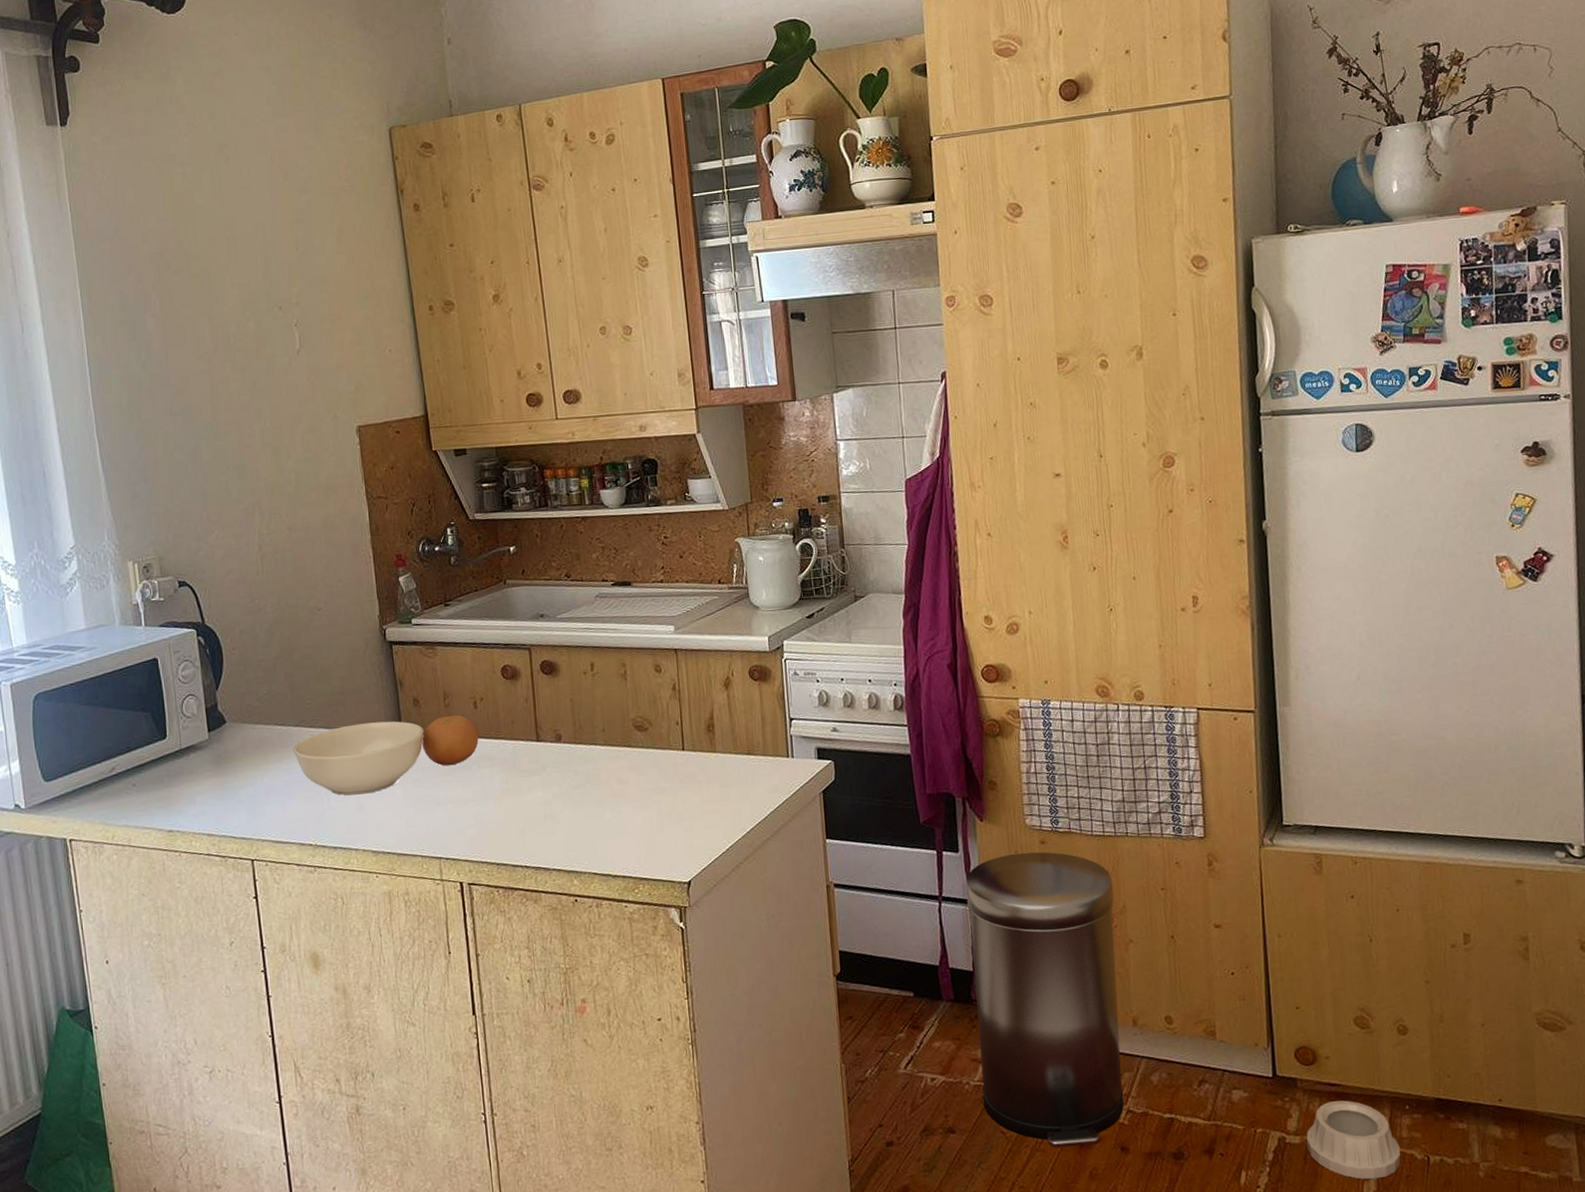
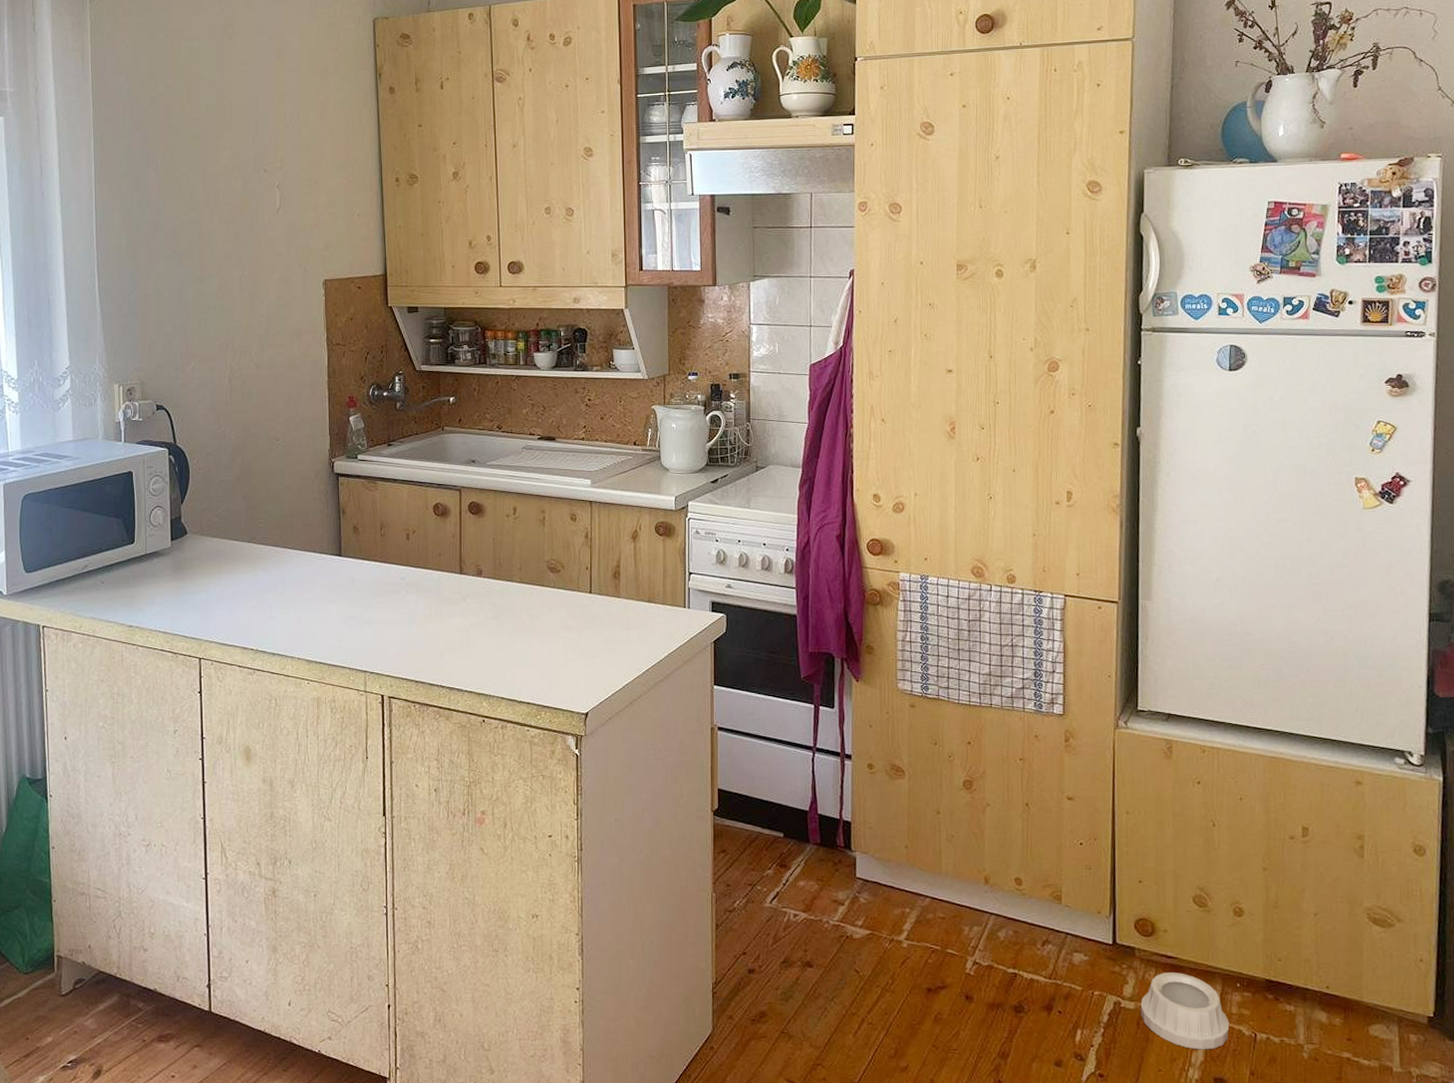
bowl: present [293,721,424,796] -> none [244,544,360,608]
fruit: present [422,714,479,766] -> none [358,544,408,589]
pedal bin: present [966,852,1124,1148] -> none [838,714,976,991]

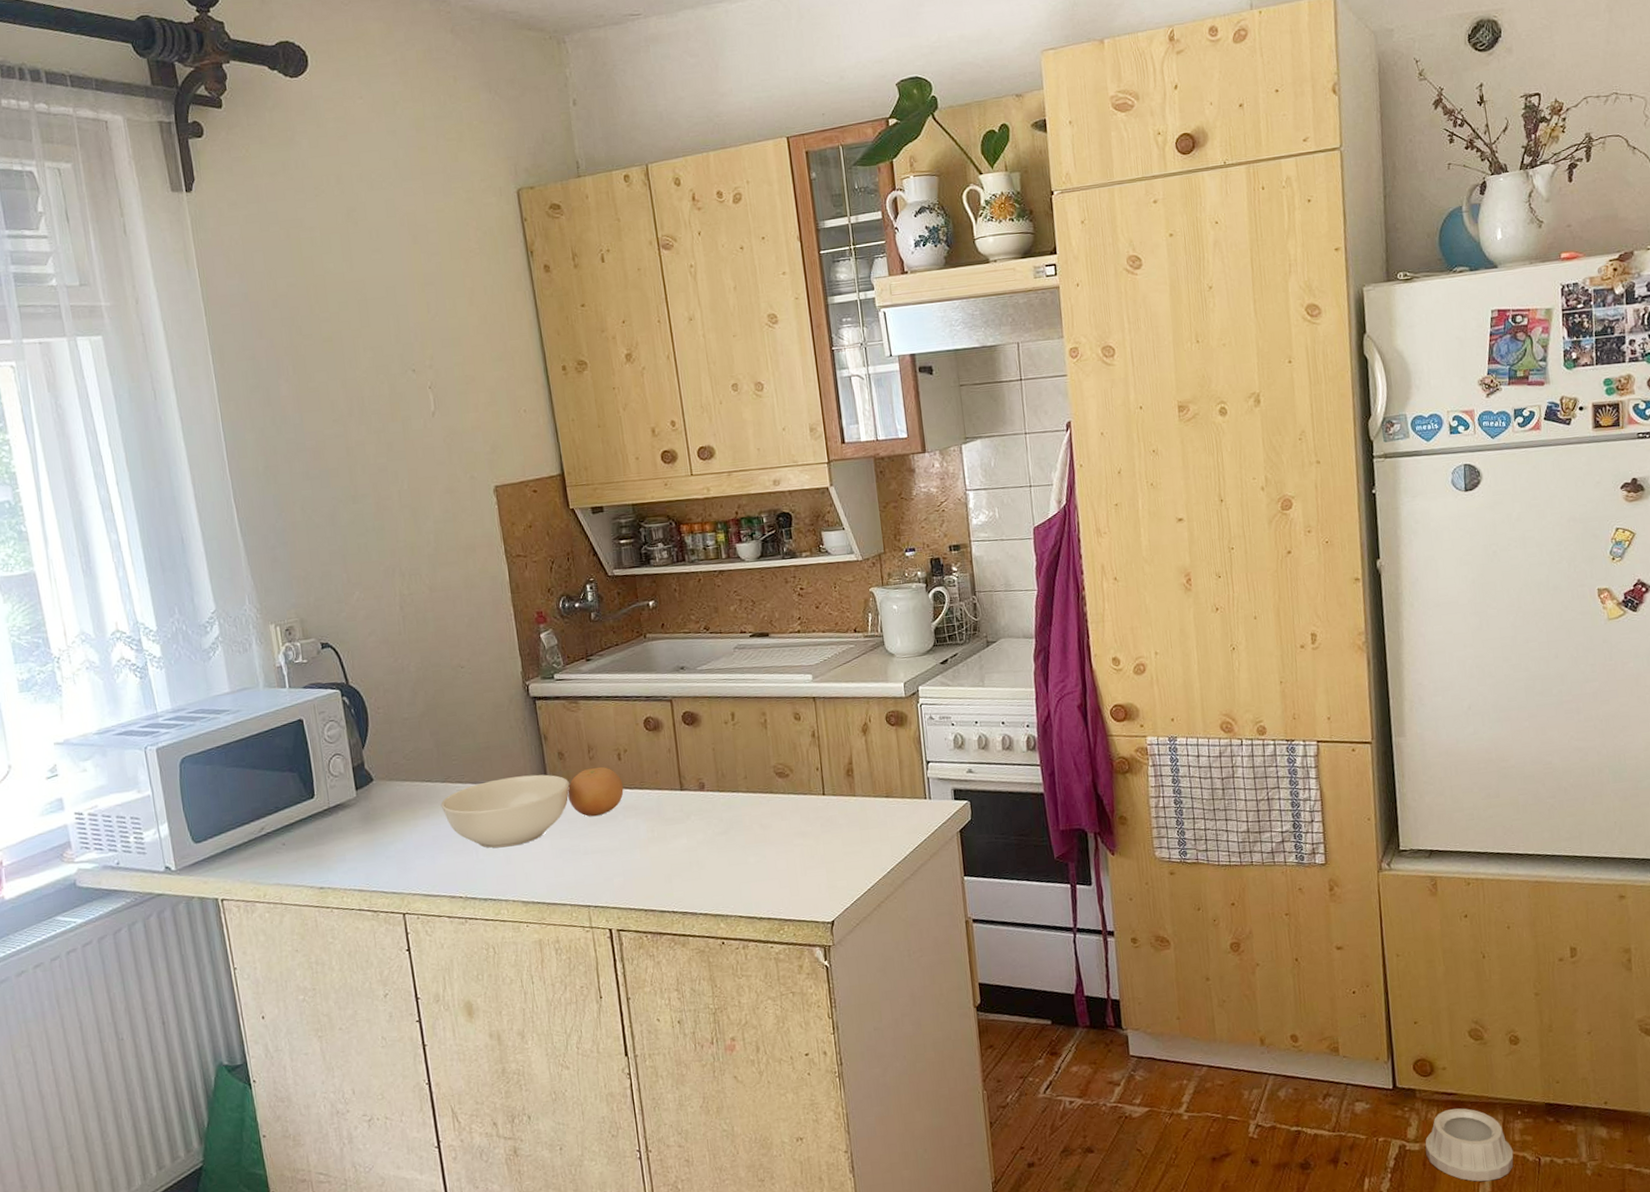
bowl: none [244,544,360,608] -> present [440,774,570,848]
fruit: none [358,544,408,589] -> present [567,766,624,817]

